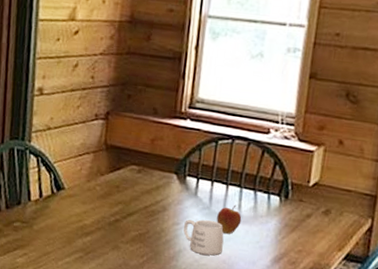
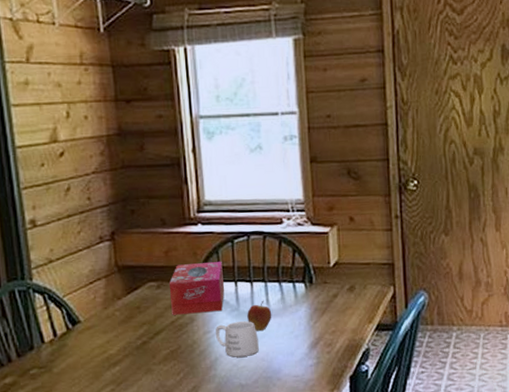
tissue box: none [147,154,203,207] -> present [169,262,225,315]

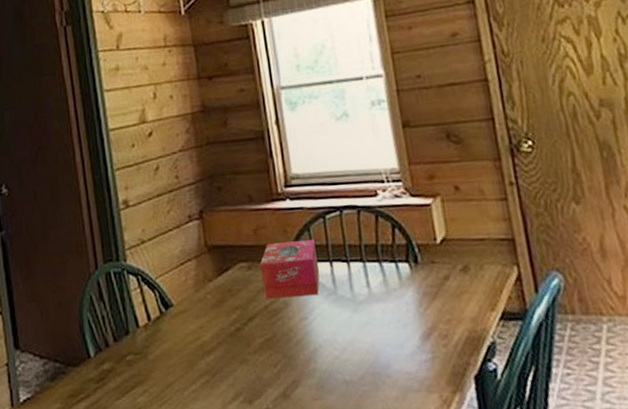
mug: present [215,321,259,357] -> none [312,306,363,348]
fruit: present [247,300,272,331] -> none [346,282,375,318]

